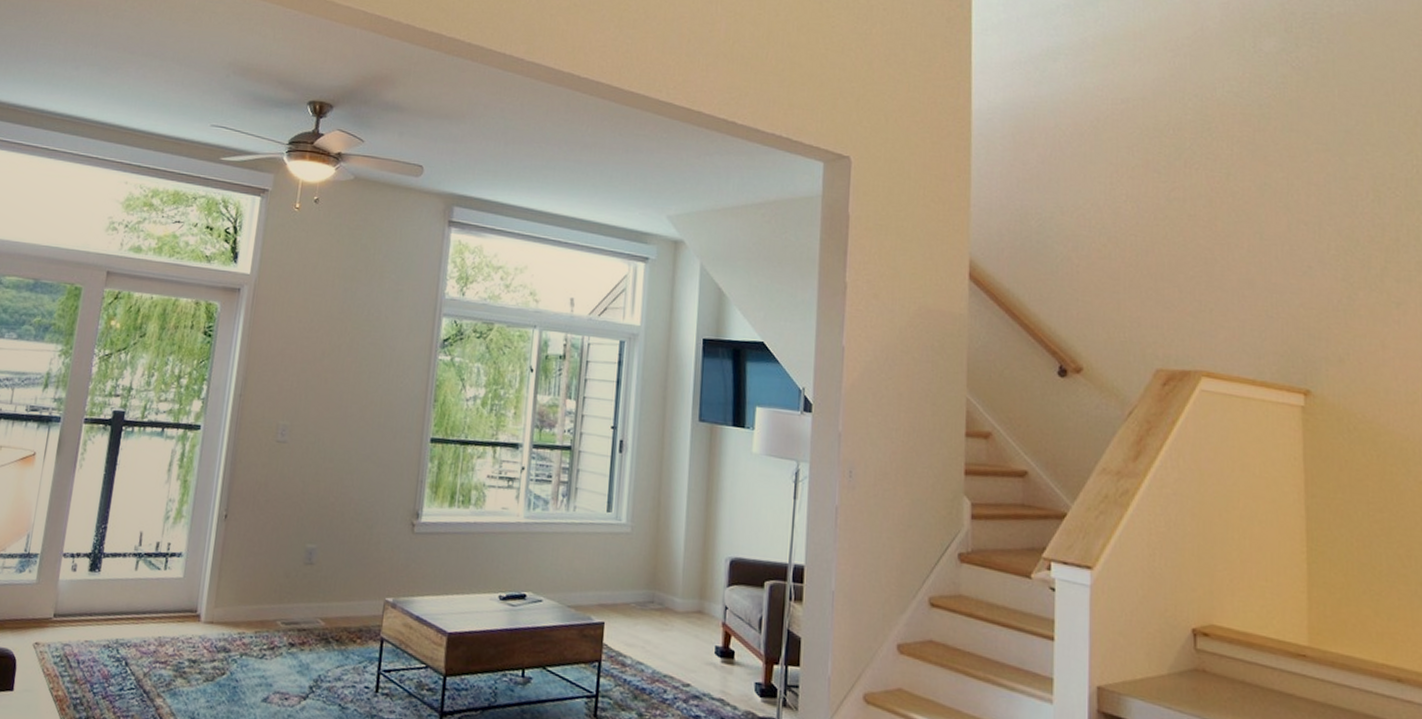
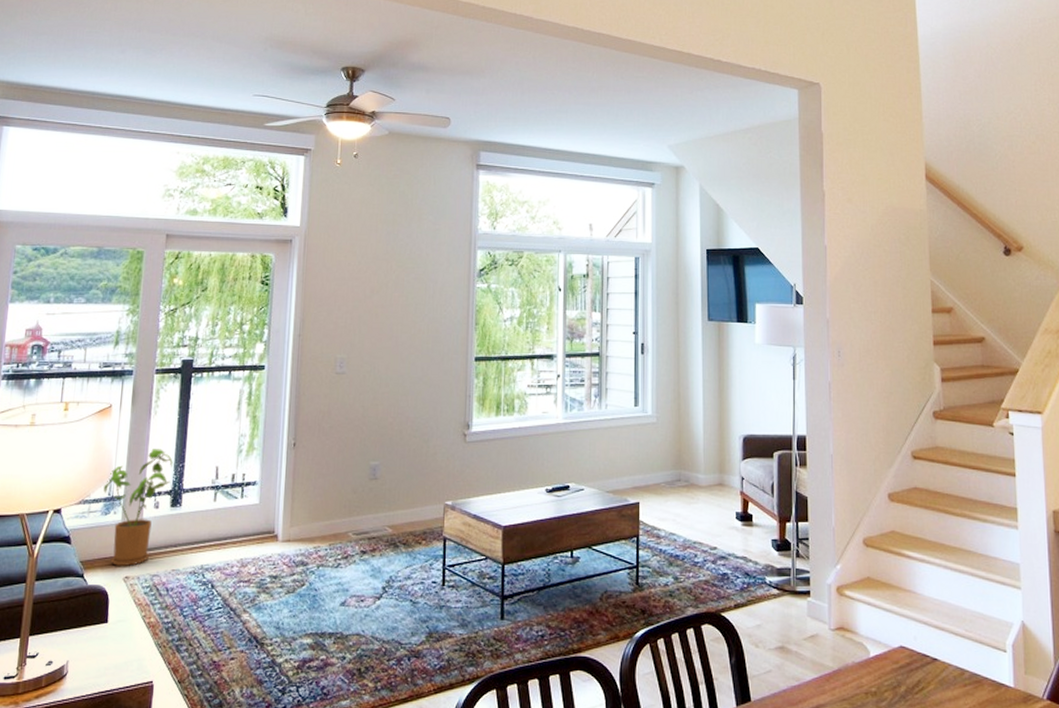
house plant: none [20,505,95,632] -> present [103,449,173,566]

